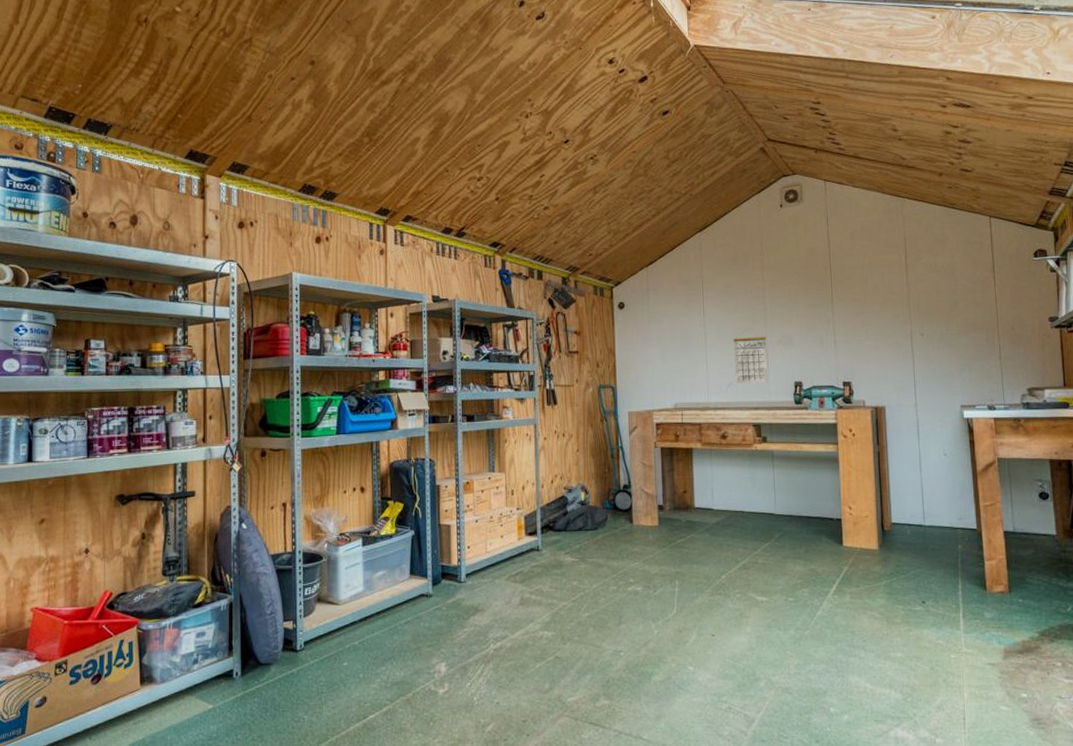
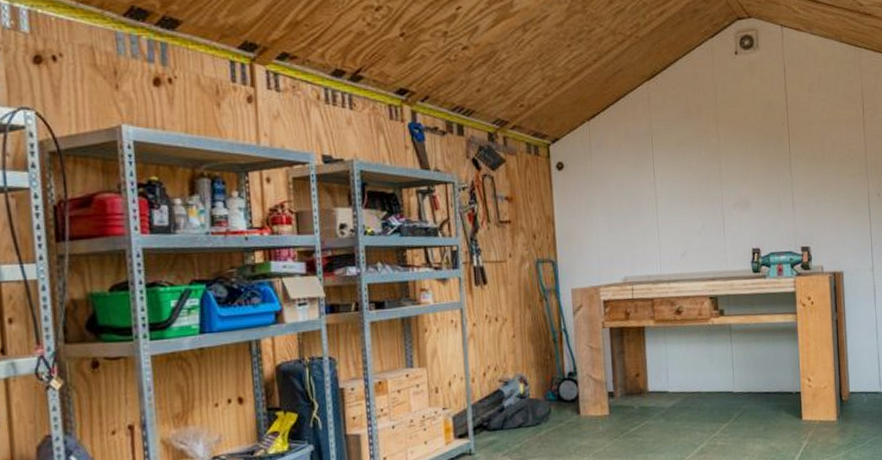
calendar: present [733,336,768,384] -> none [686,199,725,253]

